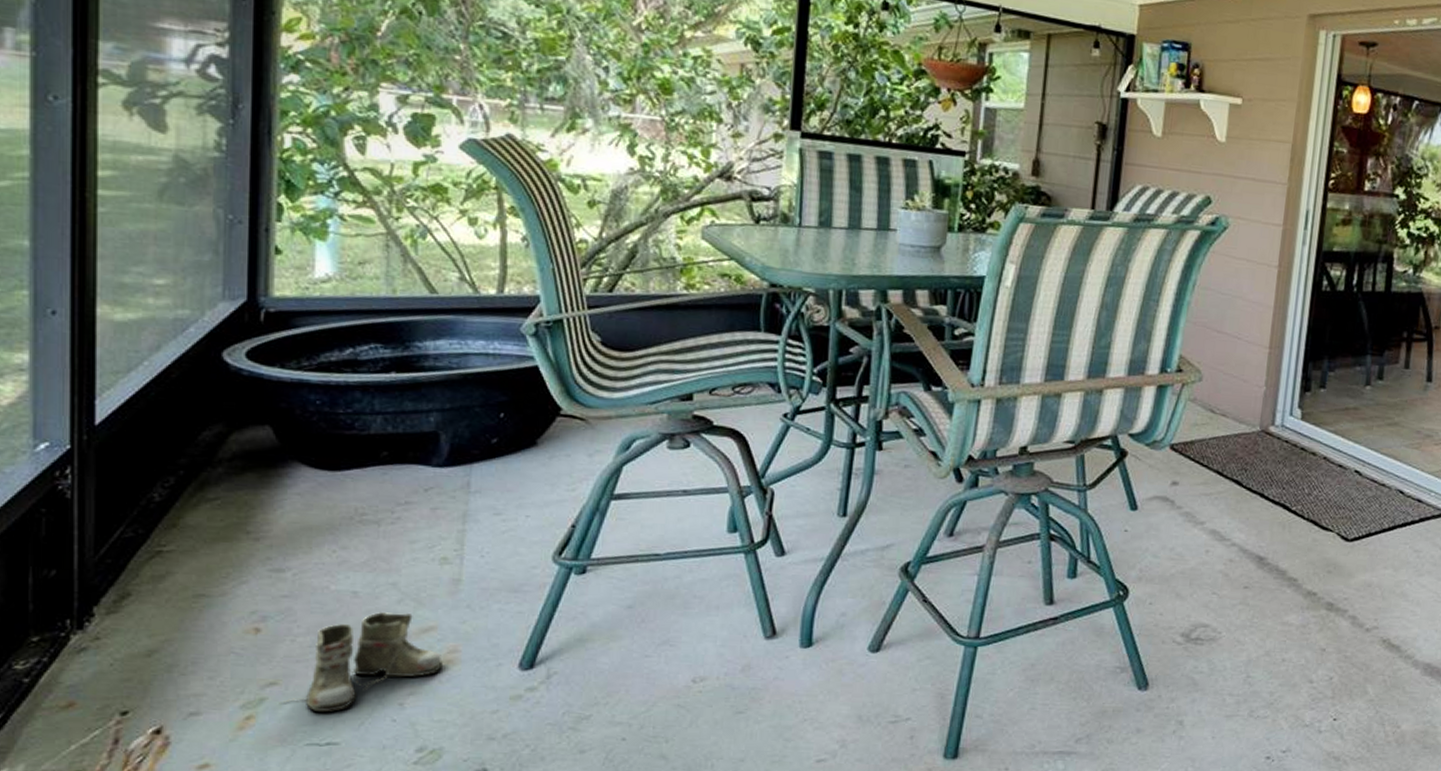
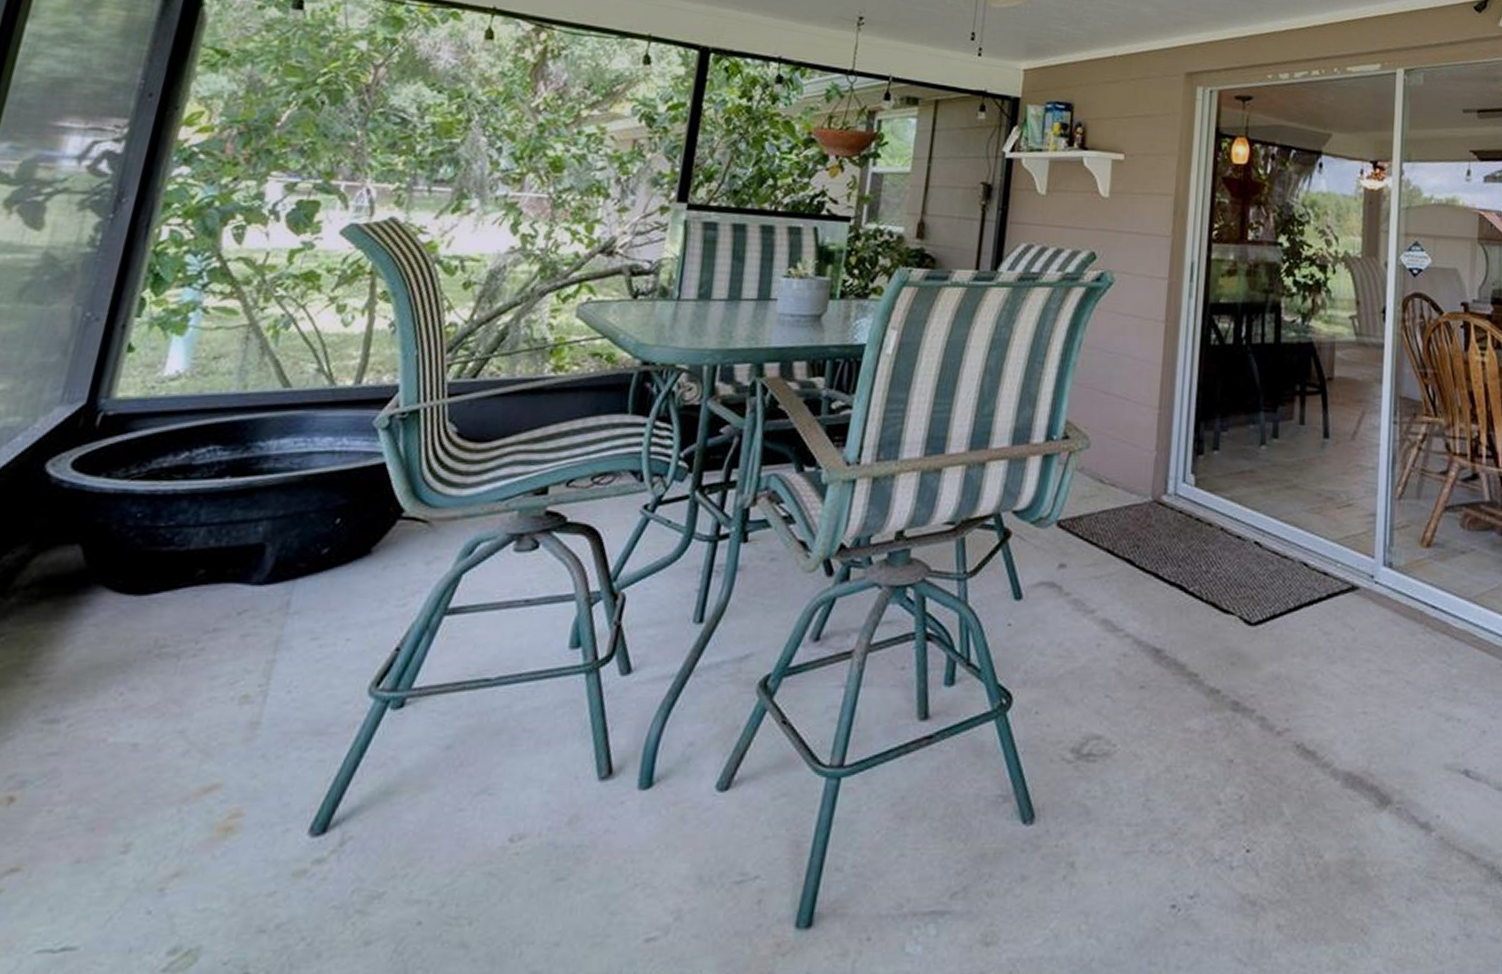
boots: present [280,612,443,712] -> none [17,769,221,905]

